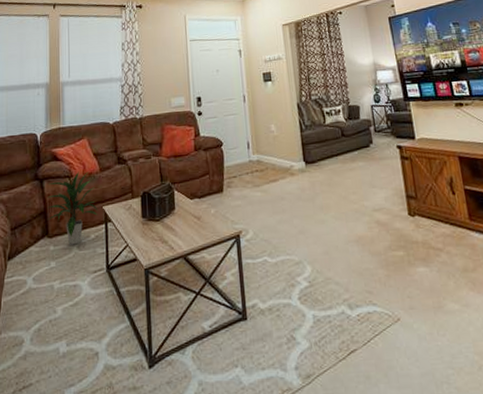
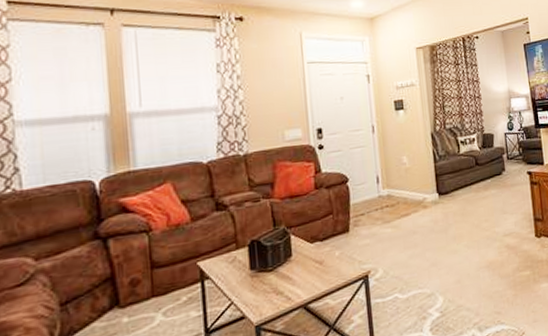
indoor plant: present [47,171,98,245] -> none [115,222,191,314]

